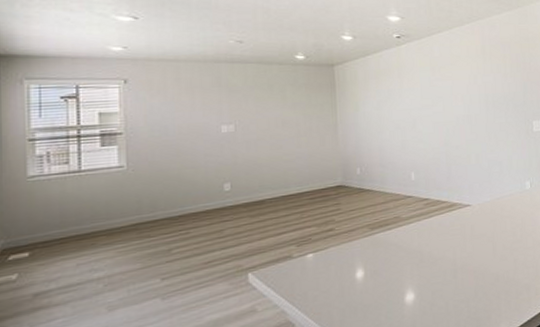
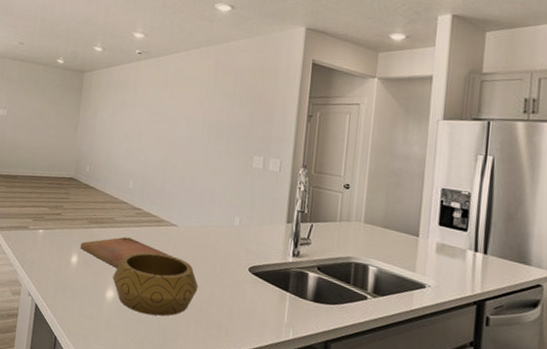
cutting board: none [365,231,471,268] -> present [80,237,173,268]
decorative bowl: none [409,236,502,305] -> present [112,252,199,316]

